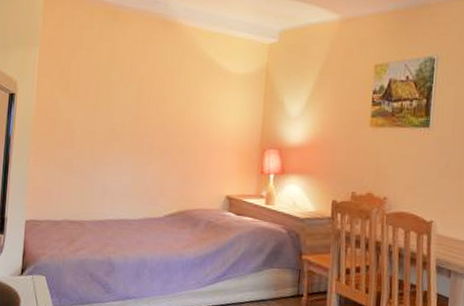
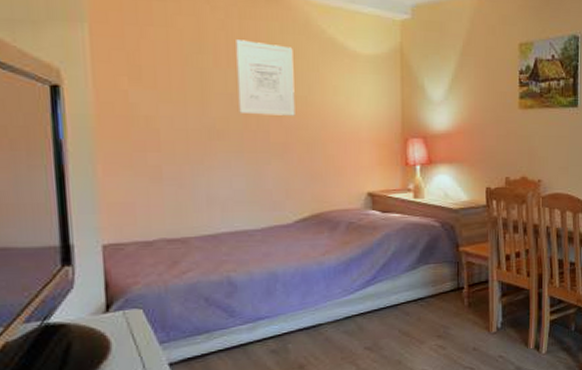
wall art: none [133,60,179,124] -> present [236,40,295,116]

